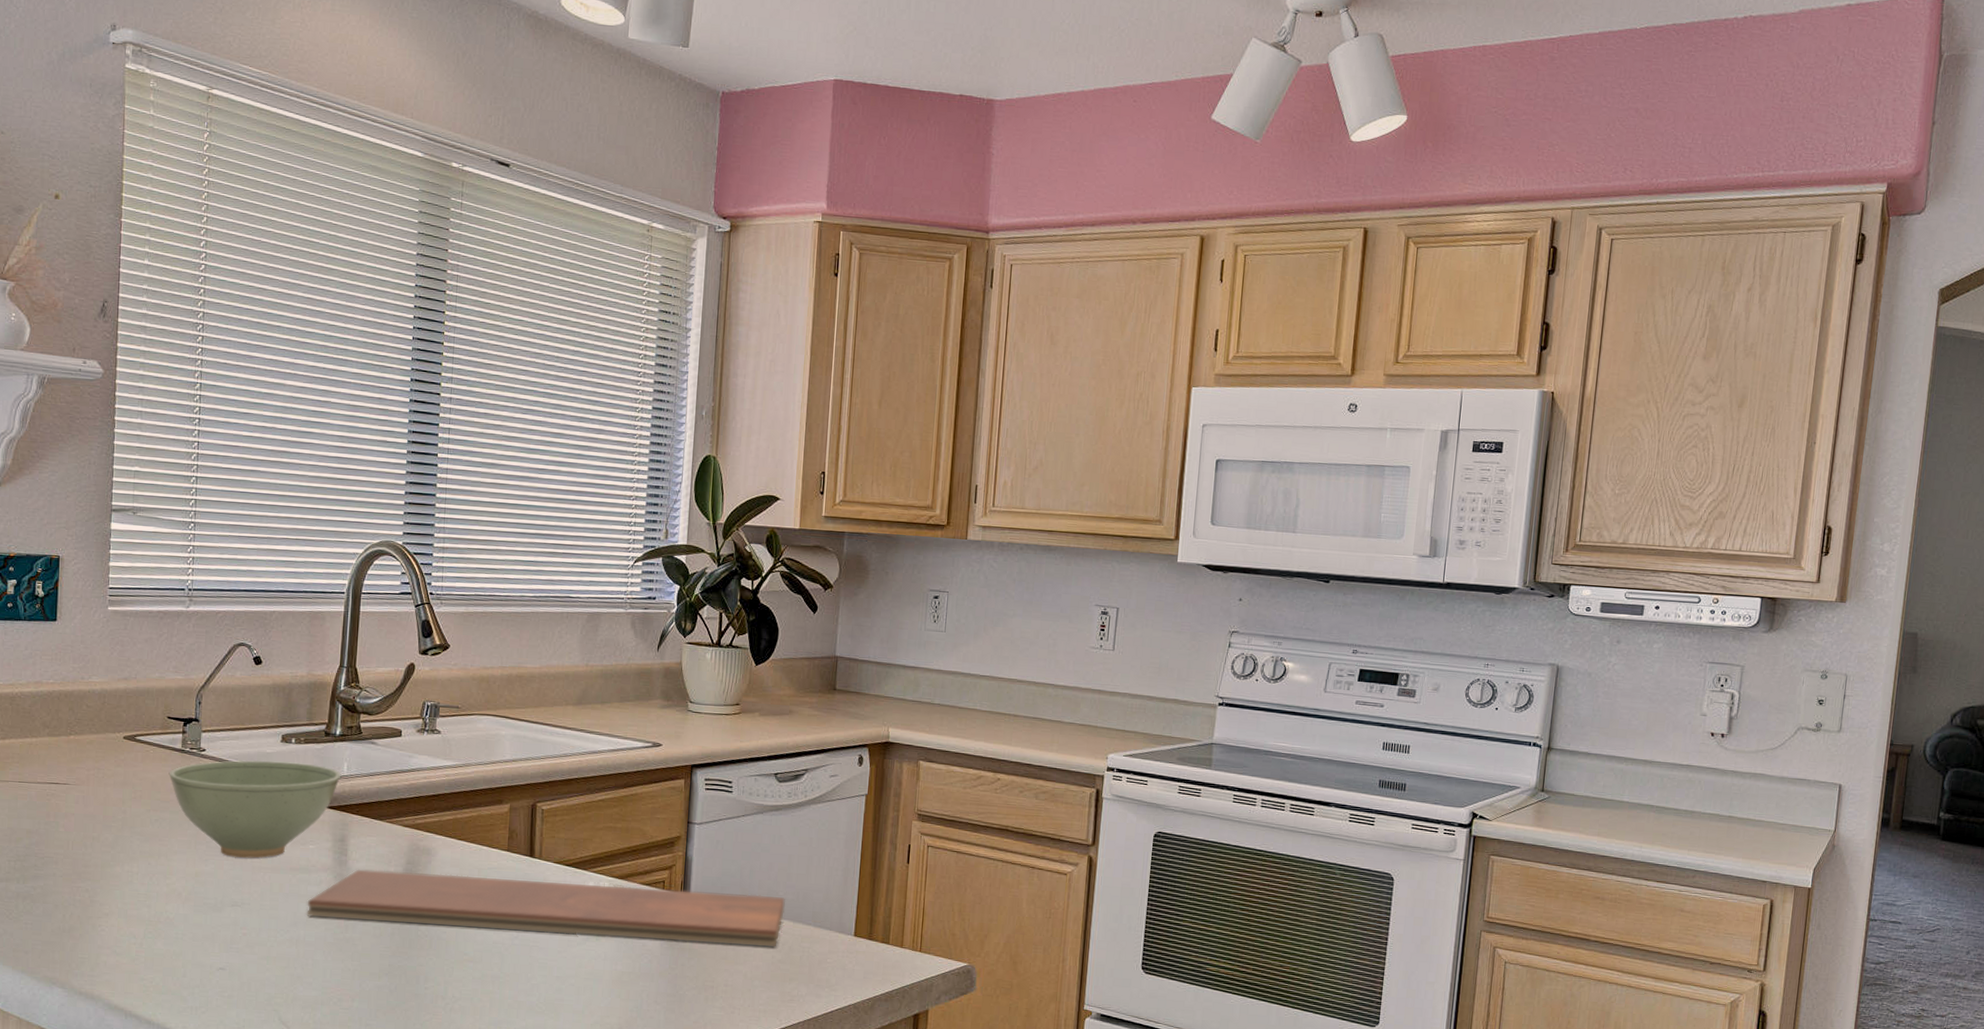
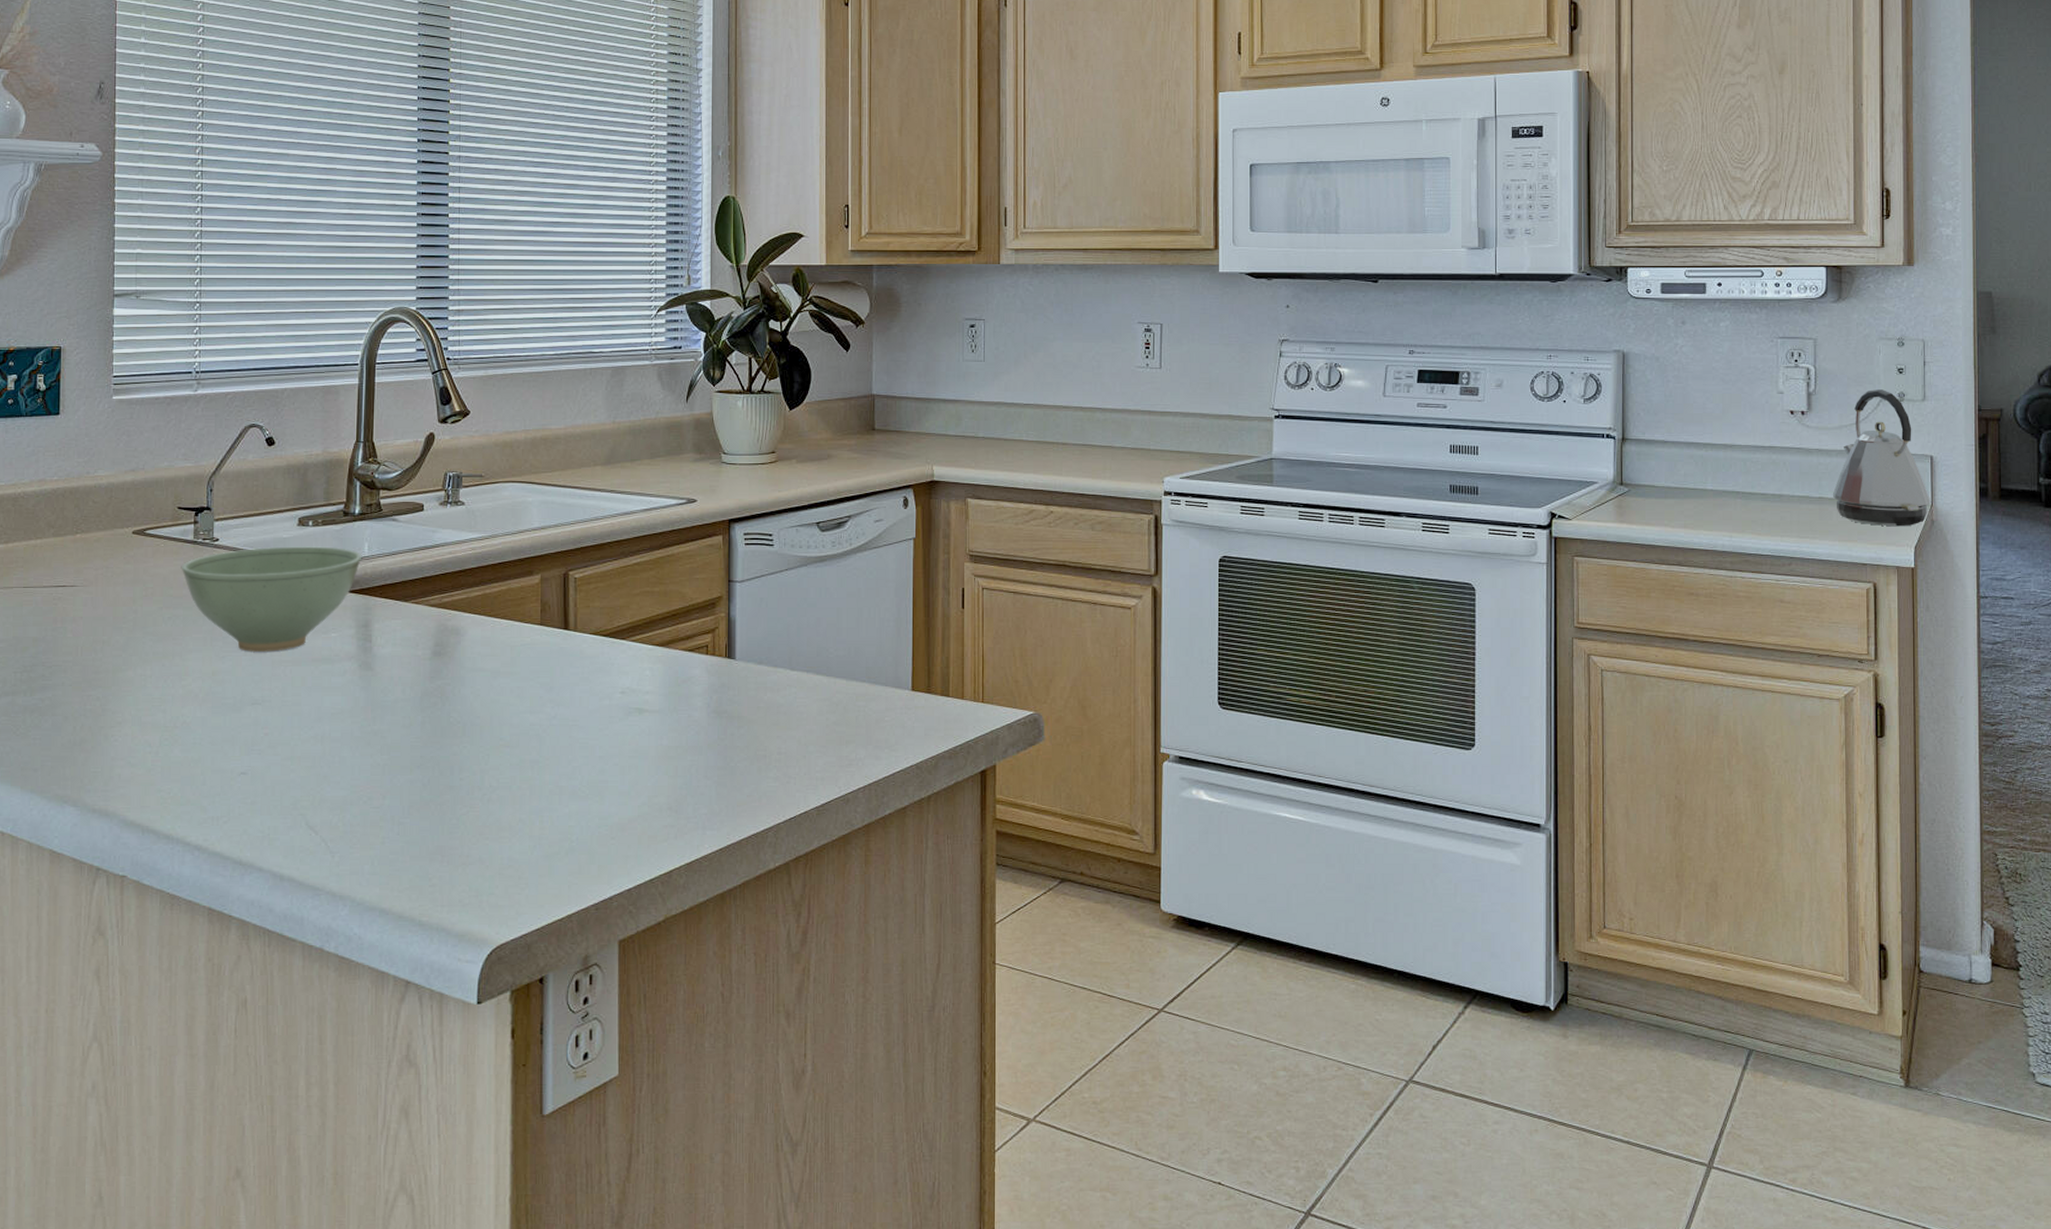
chopping board: present [306,869,785,946] -> none [331,653,836,710]
kettle: none [1742,718,1834,849] -> present [1833,389,1930,527]

